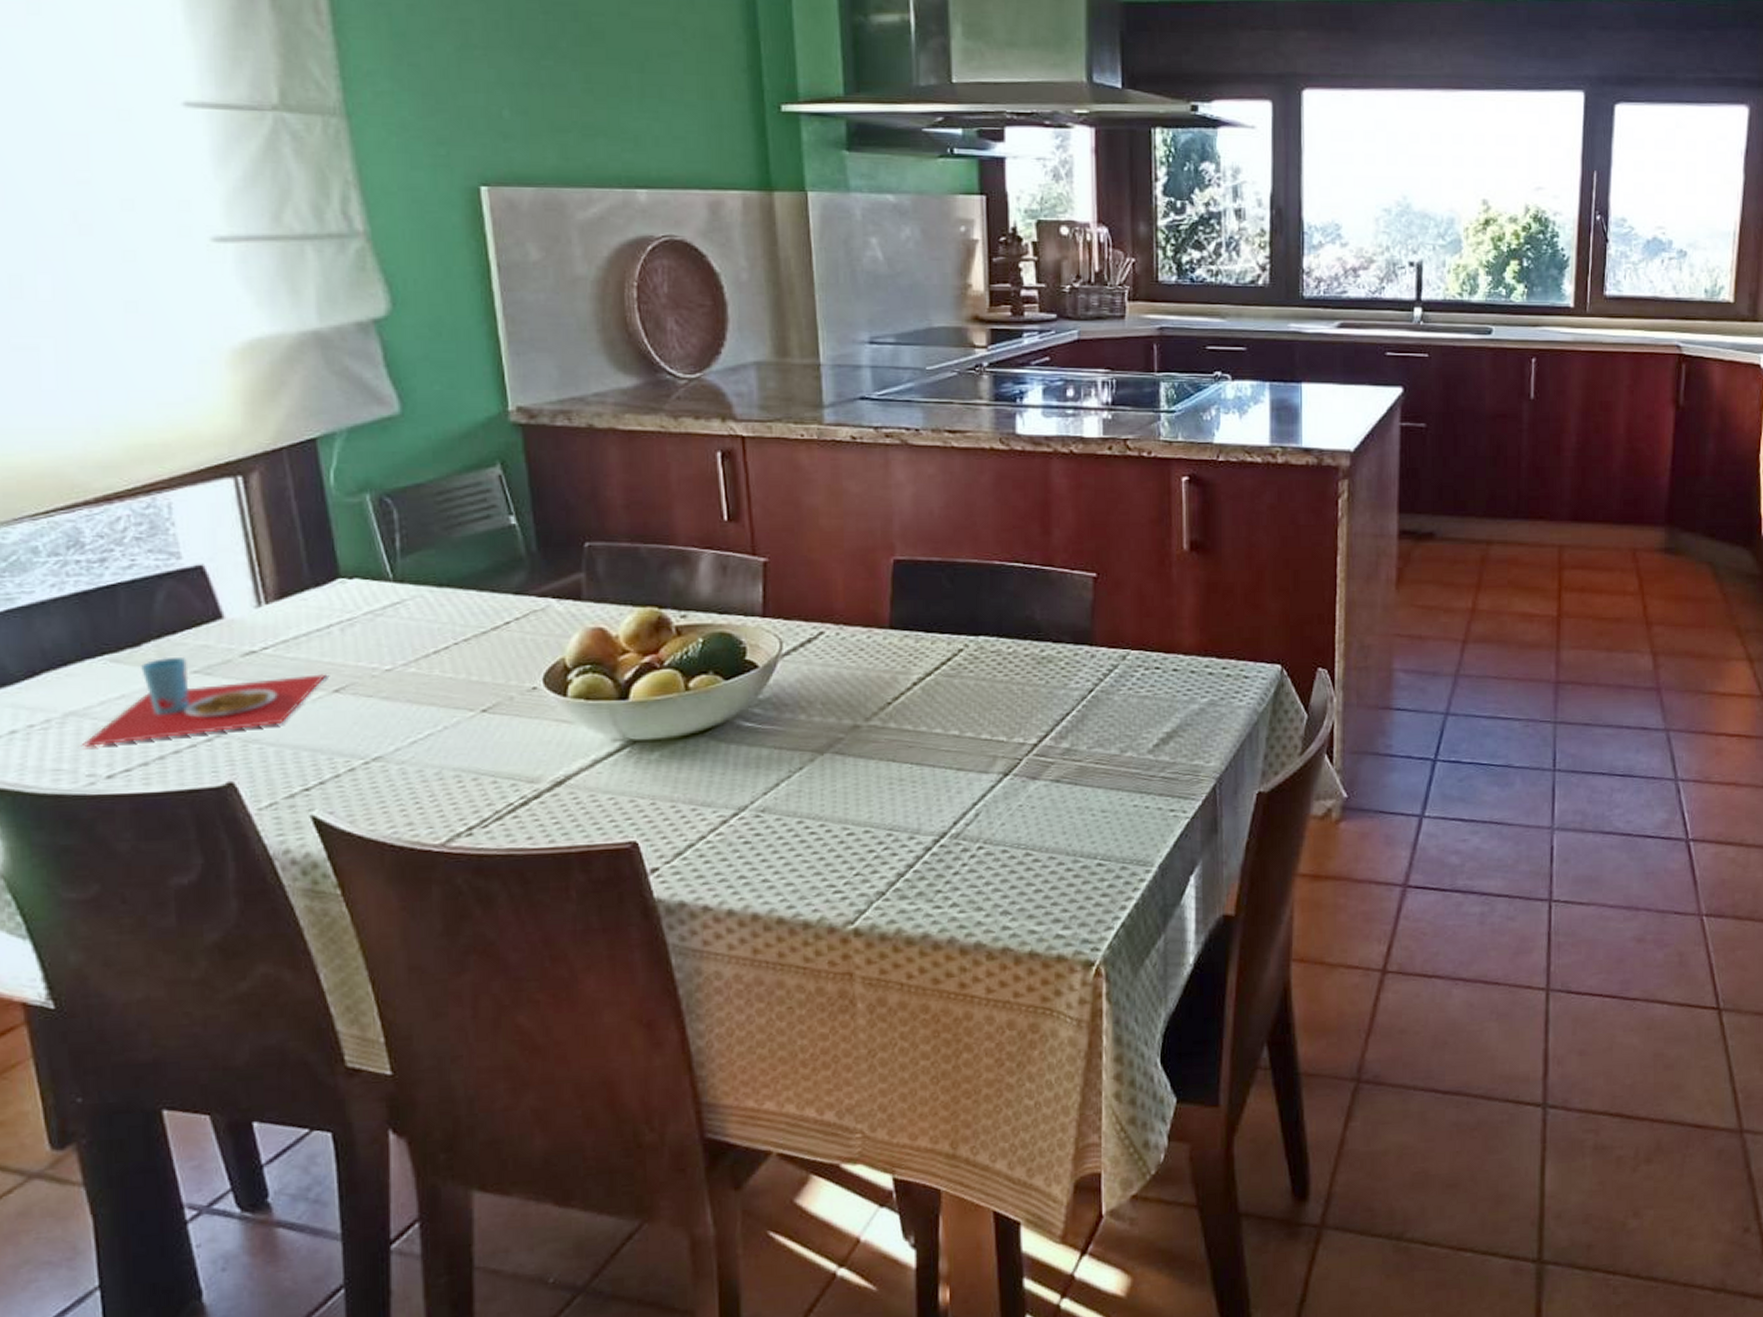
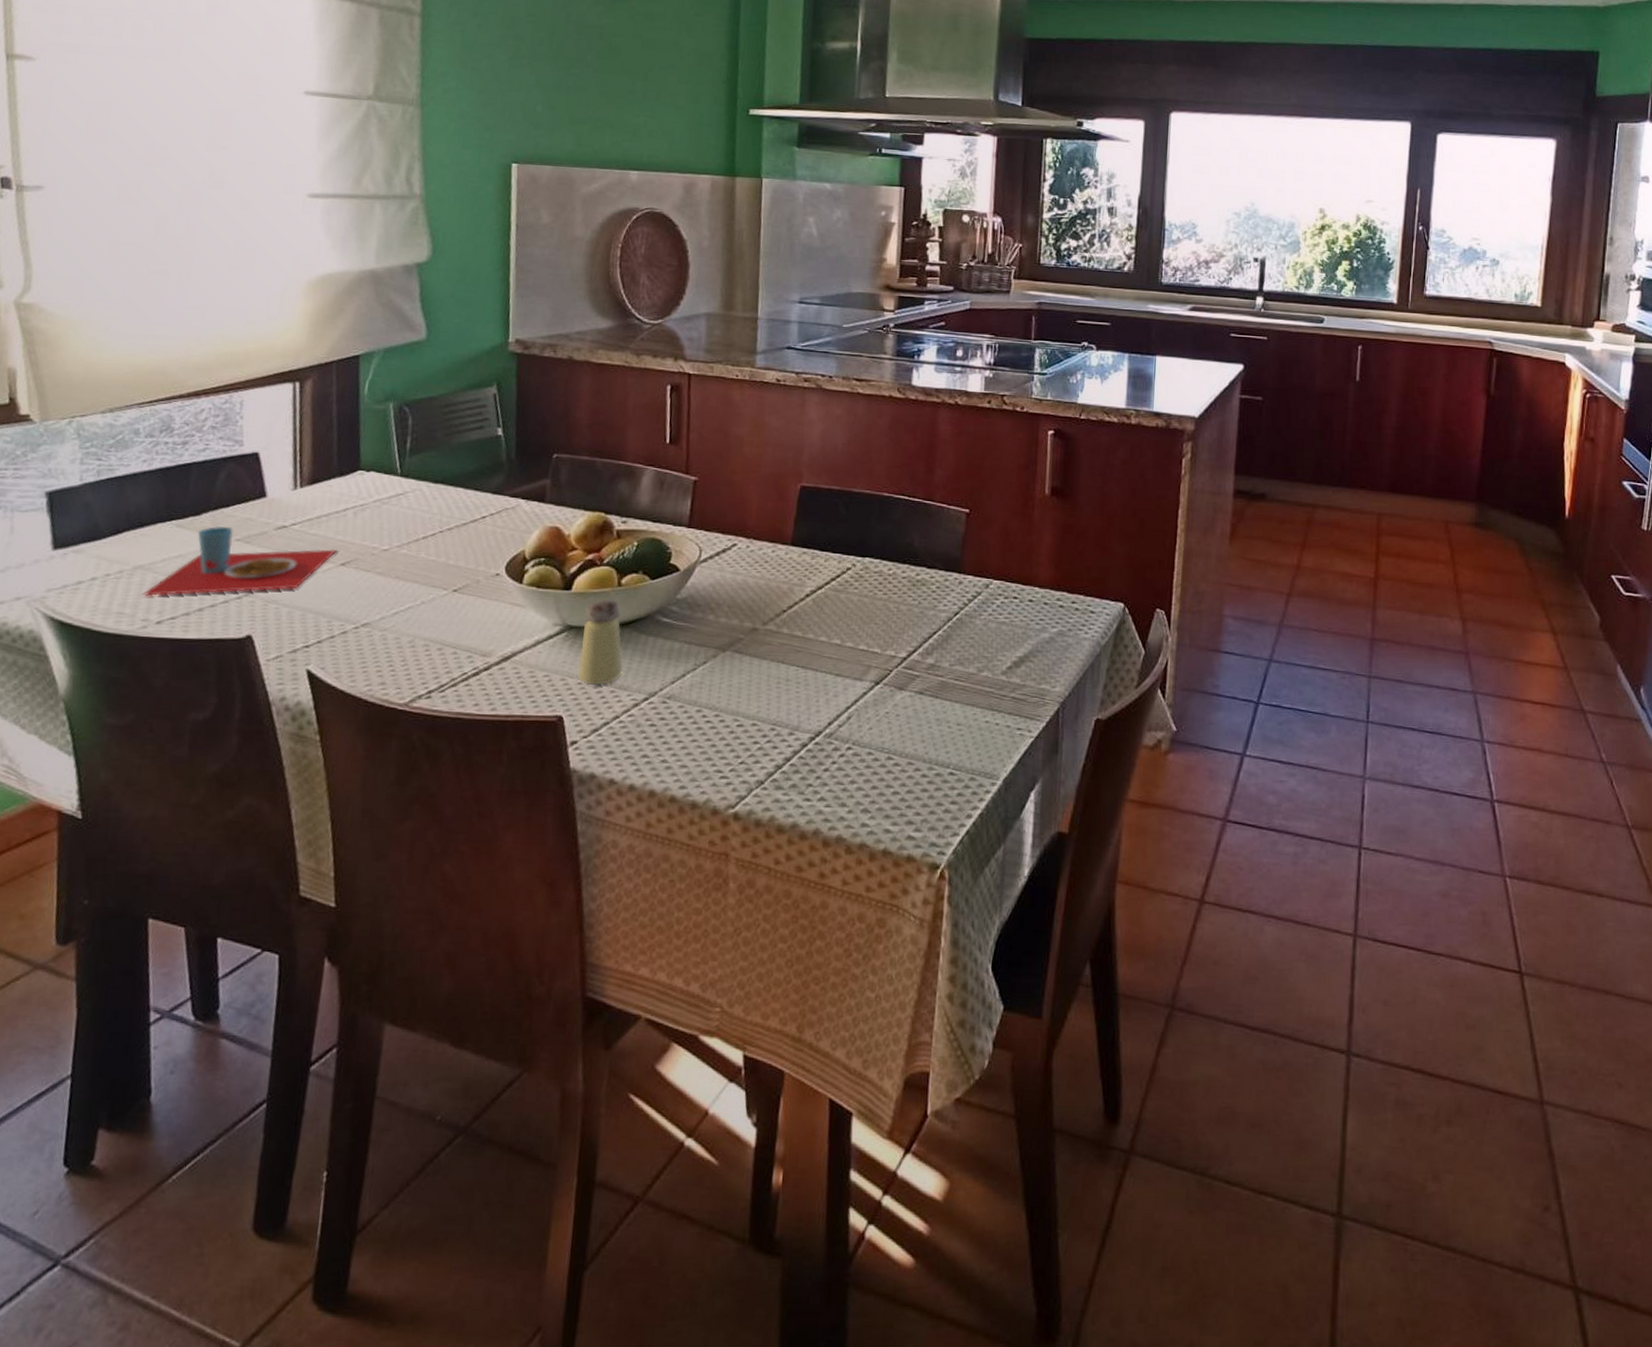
saltshaker: none [648,706,703,804] -> present [578,599,623,685]

